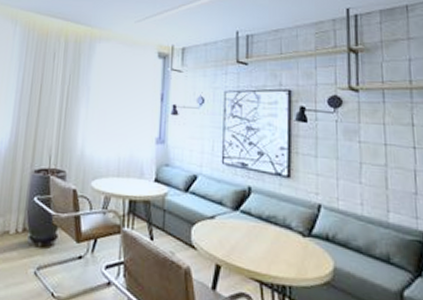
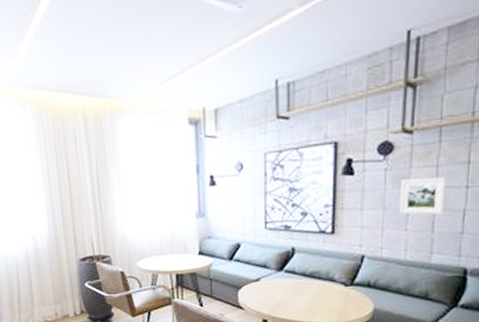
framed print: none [351,132,396,172] -> present [399,176,446,215]

